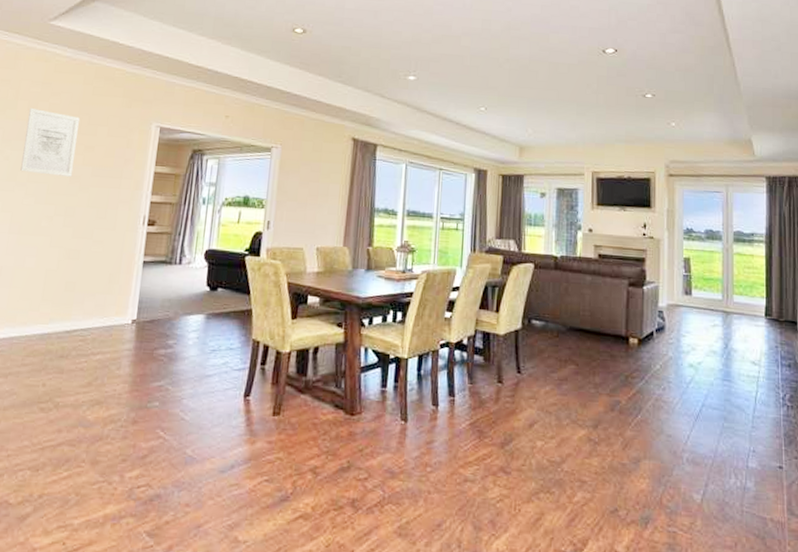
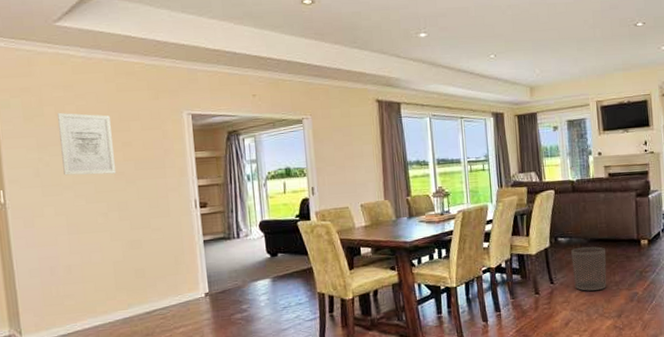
waste bin: none [545,334,587,391] -> present [571,246,607,291]

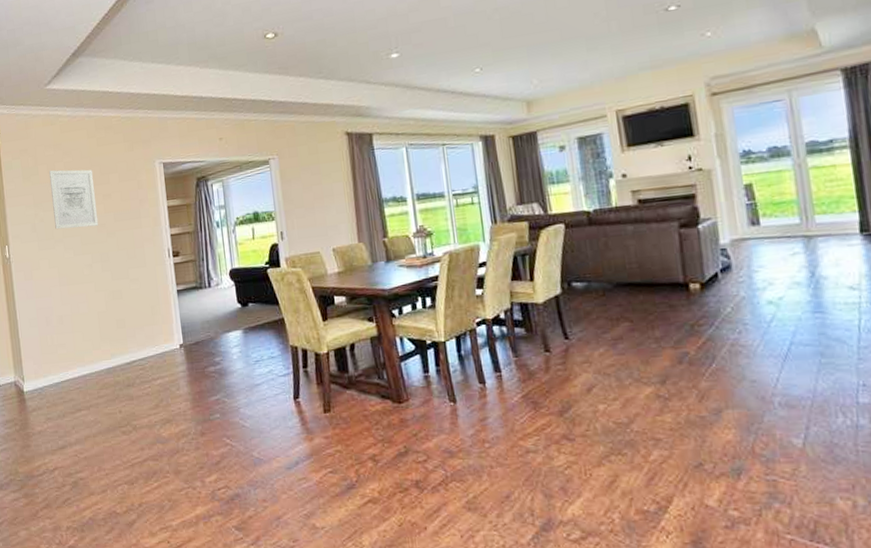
waste bin: present [571,246,607,291] -> none [590,292,642,350]

